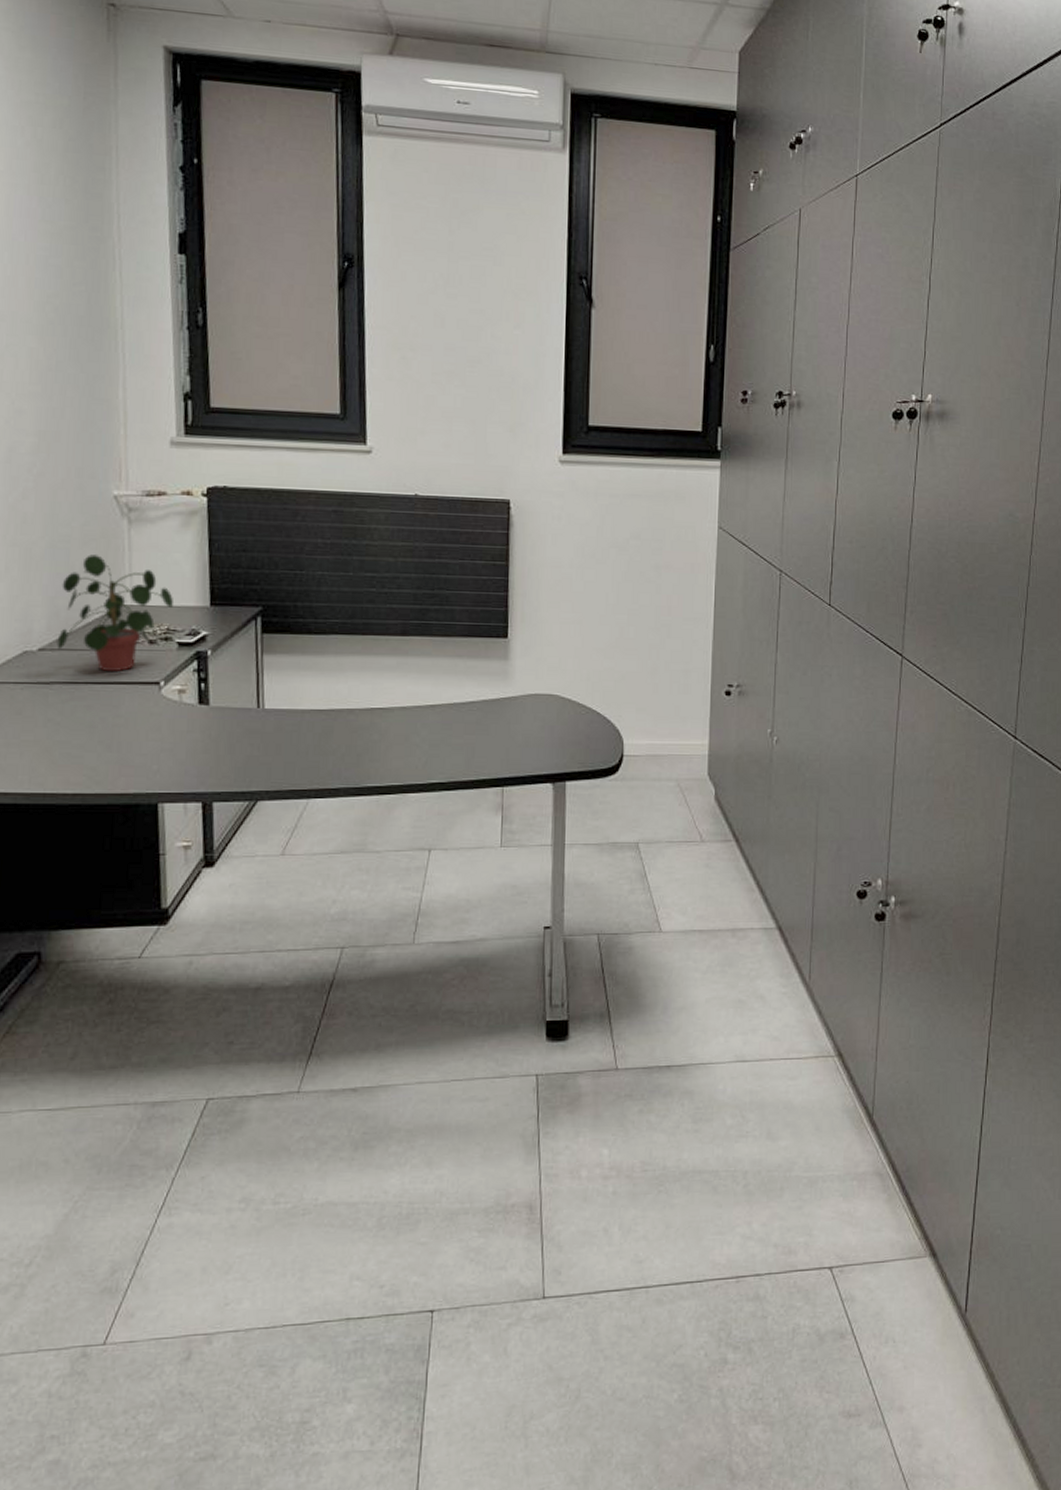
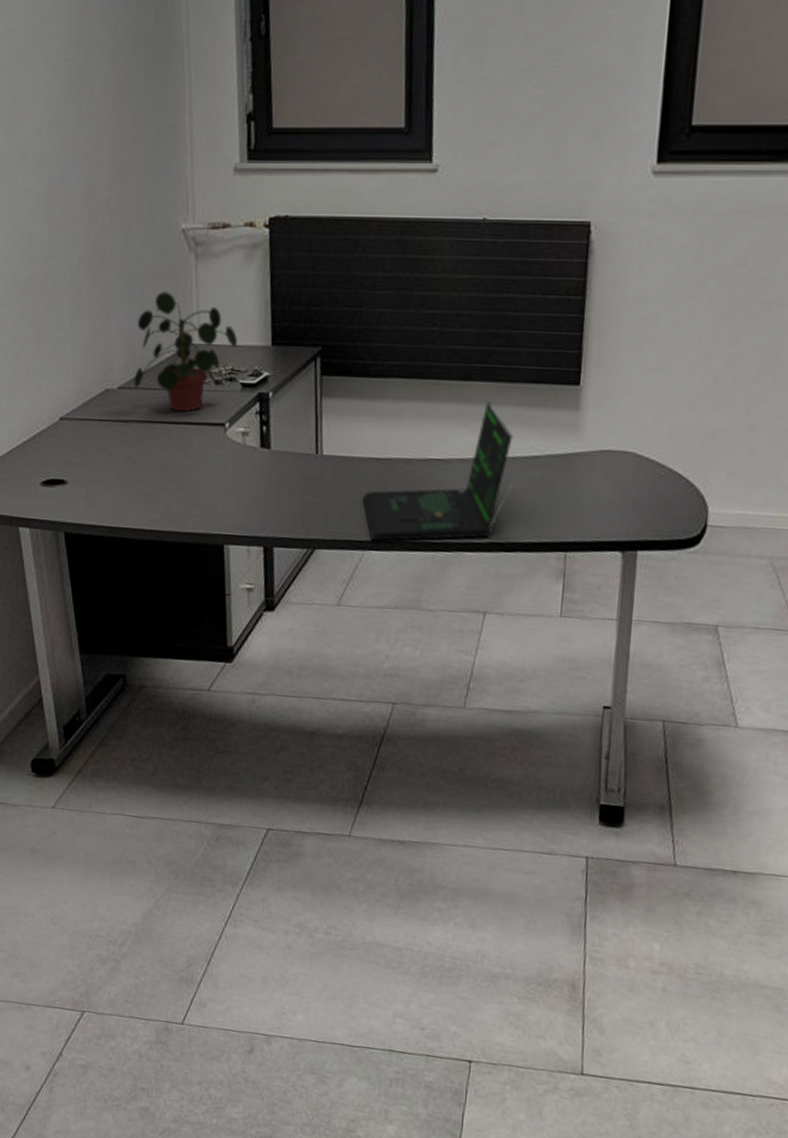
laptop: none [306,654,452,790] -> present [362,402,514,542]

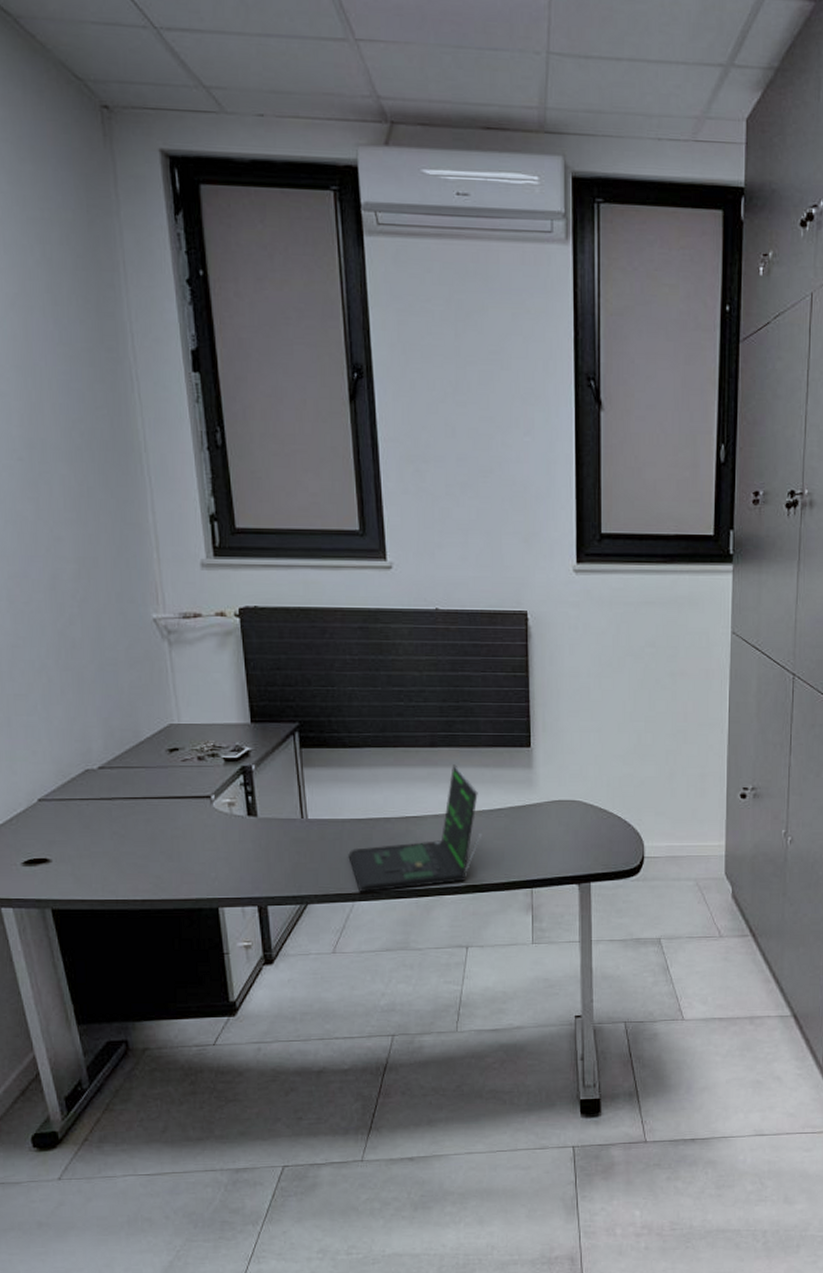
potted plant: present [134,292,237,412] -> none [113,677,217,786]

